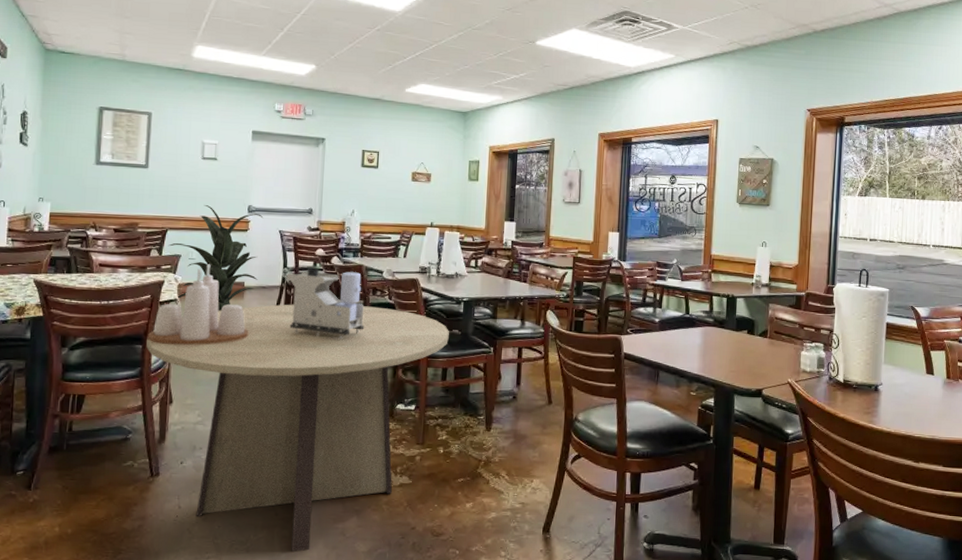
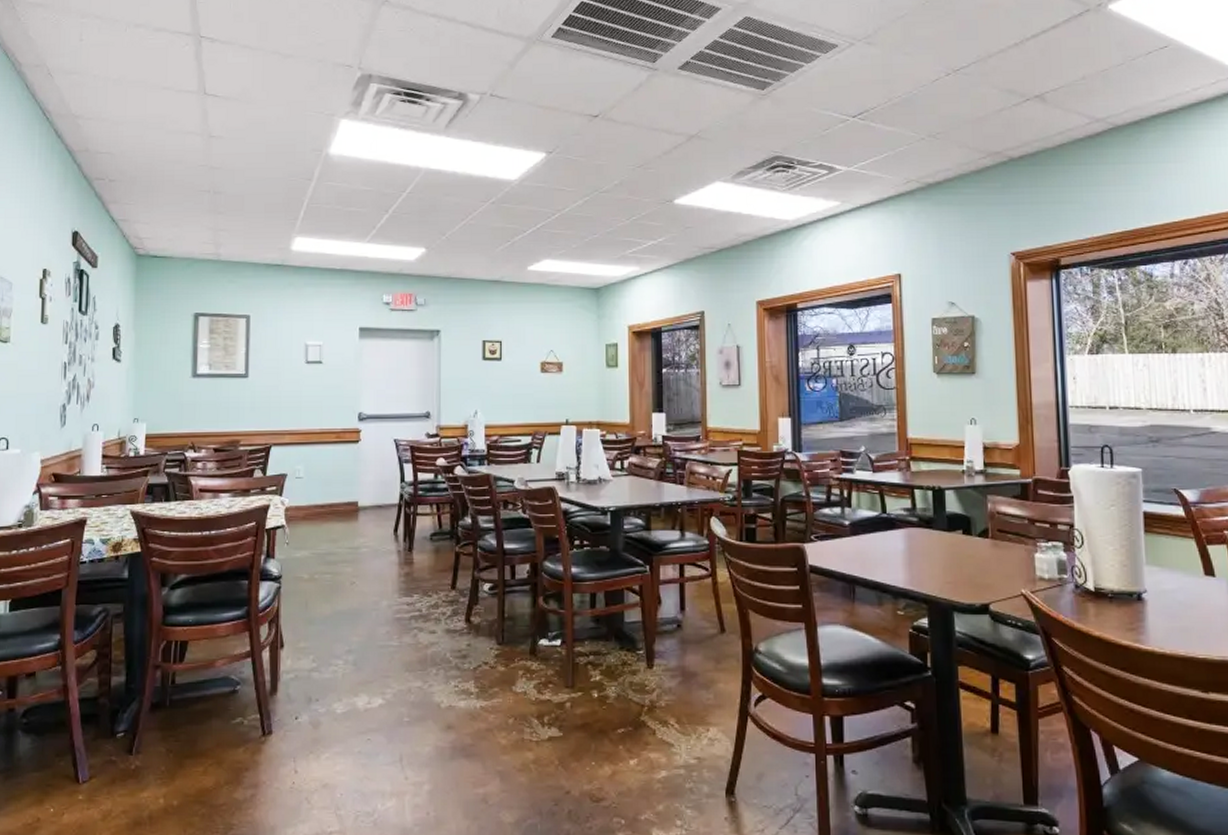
dining table: present [146,304,449,553] -> none [253,523,596,825]
condiment set: present [148,264,249,346] -> none [254,482,365,579]
indoor plant: present [168,205,264,311] -> none [272,415,376,537]
paper towel holder: present [286,268,365,340] -> none [404,481,496,564]

